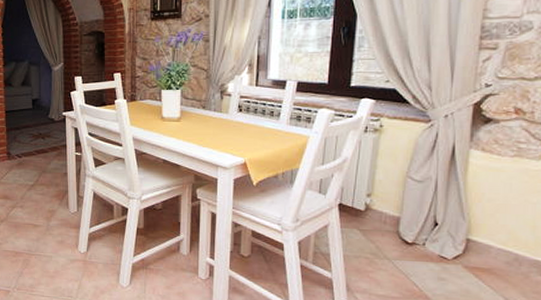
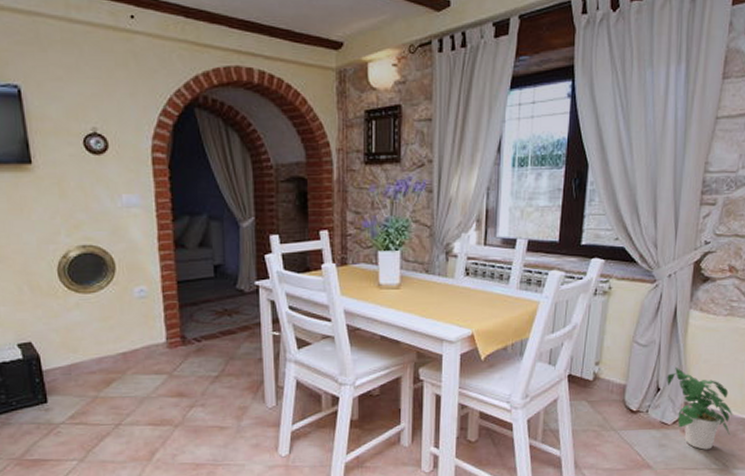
potted plant: none [445,203,525,288] -> present [667,367,733,450]

